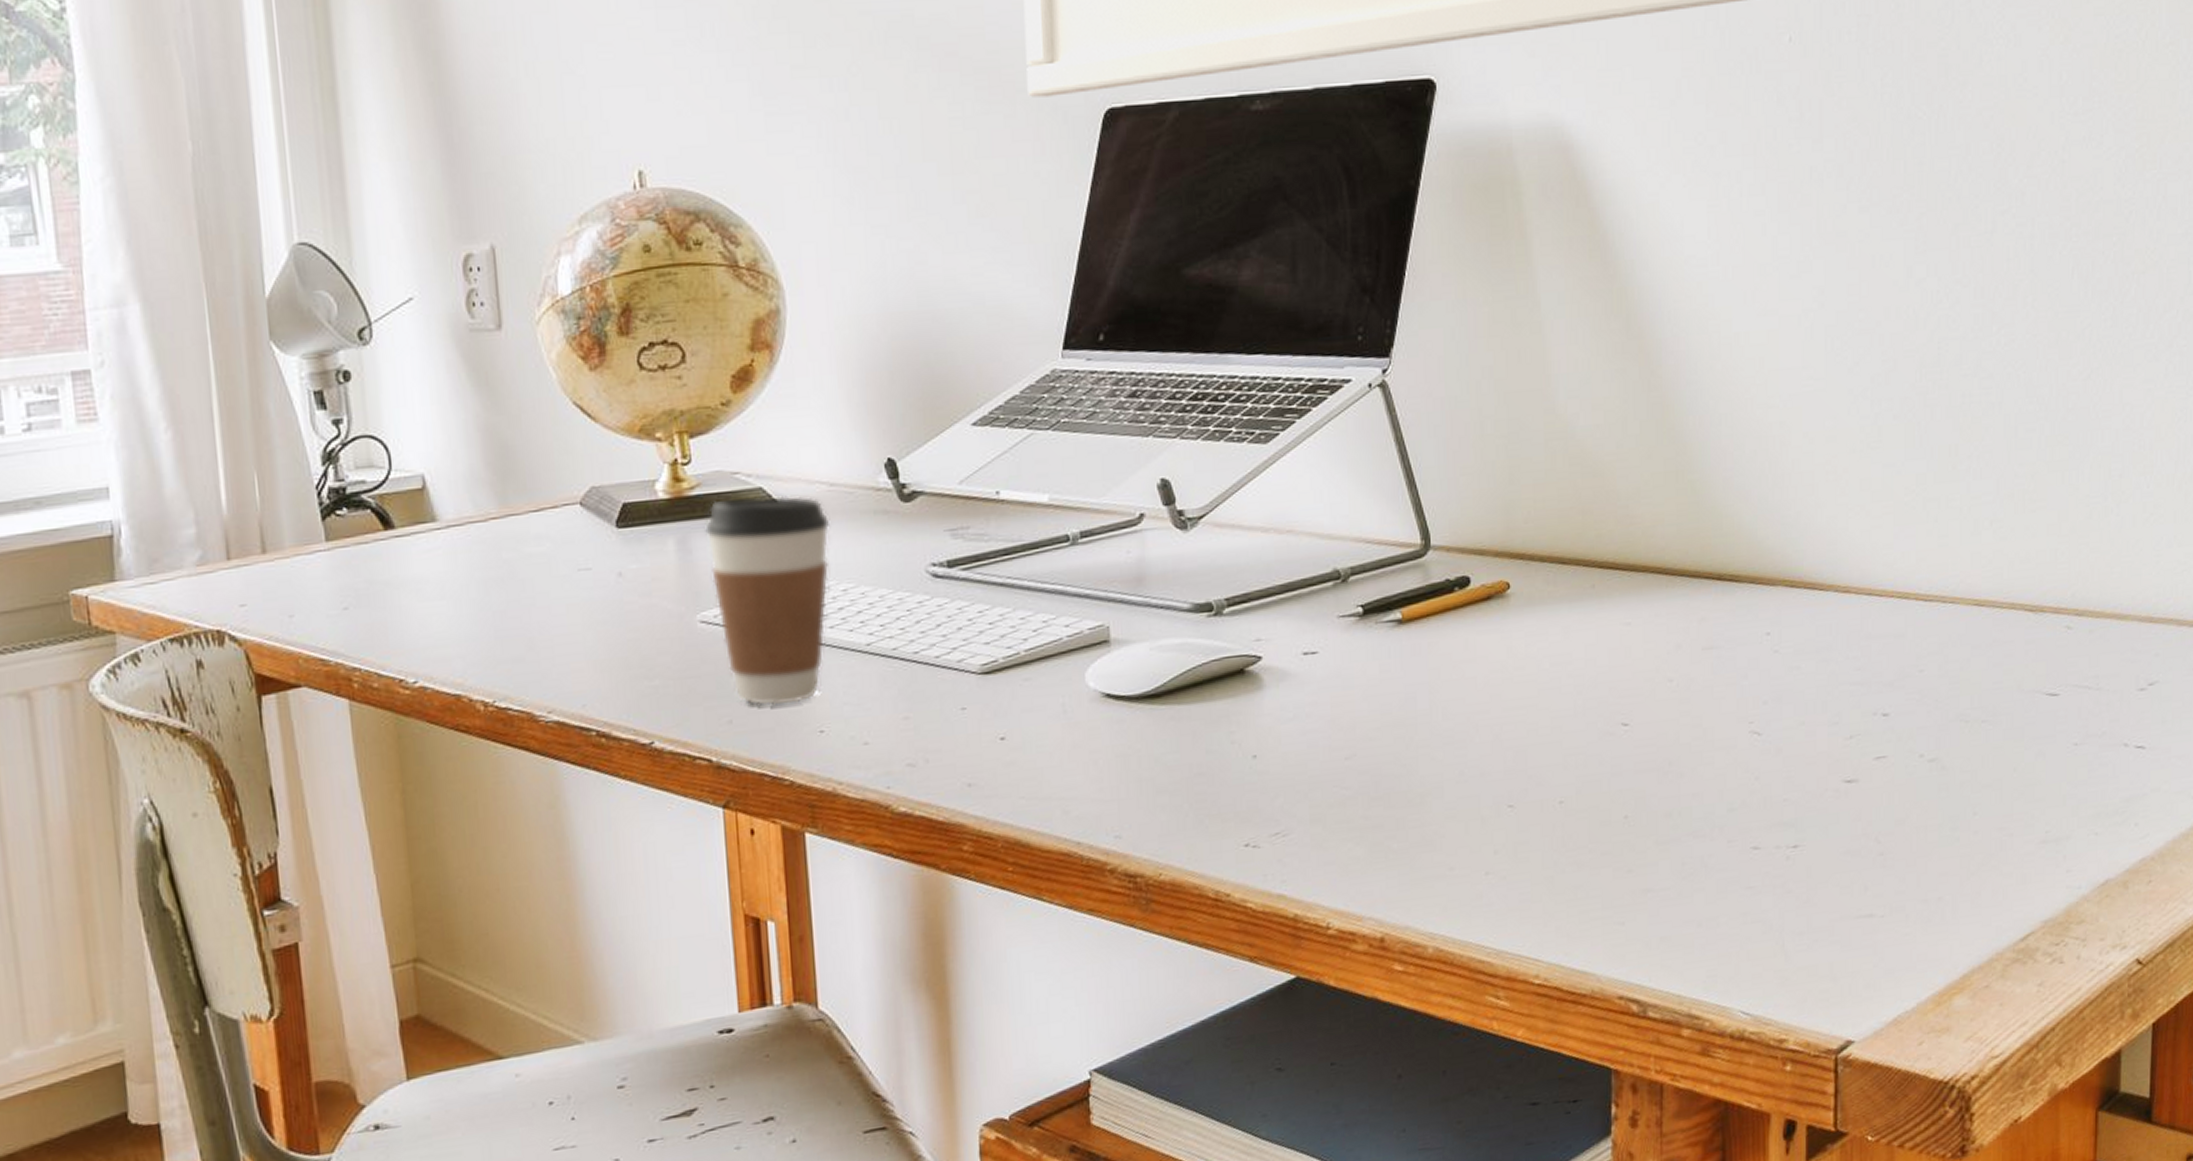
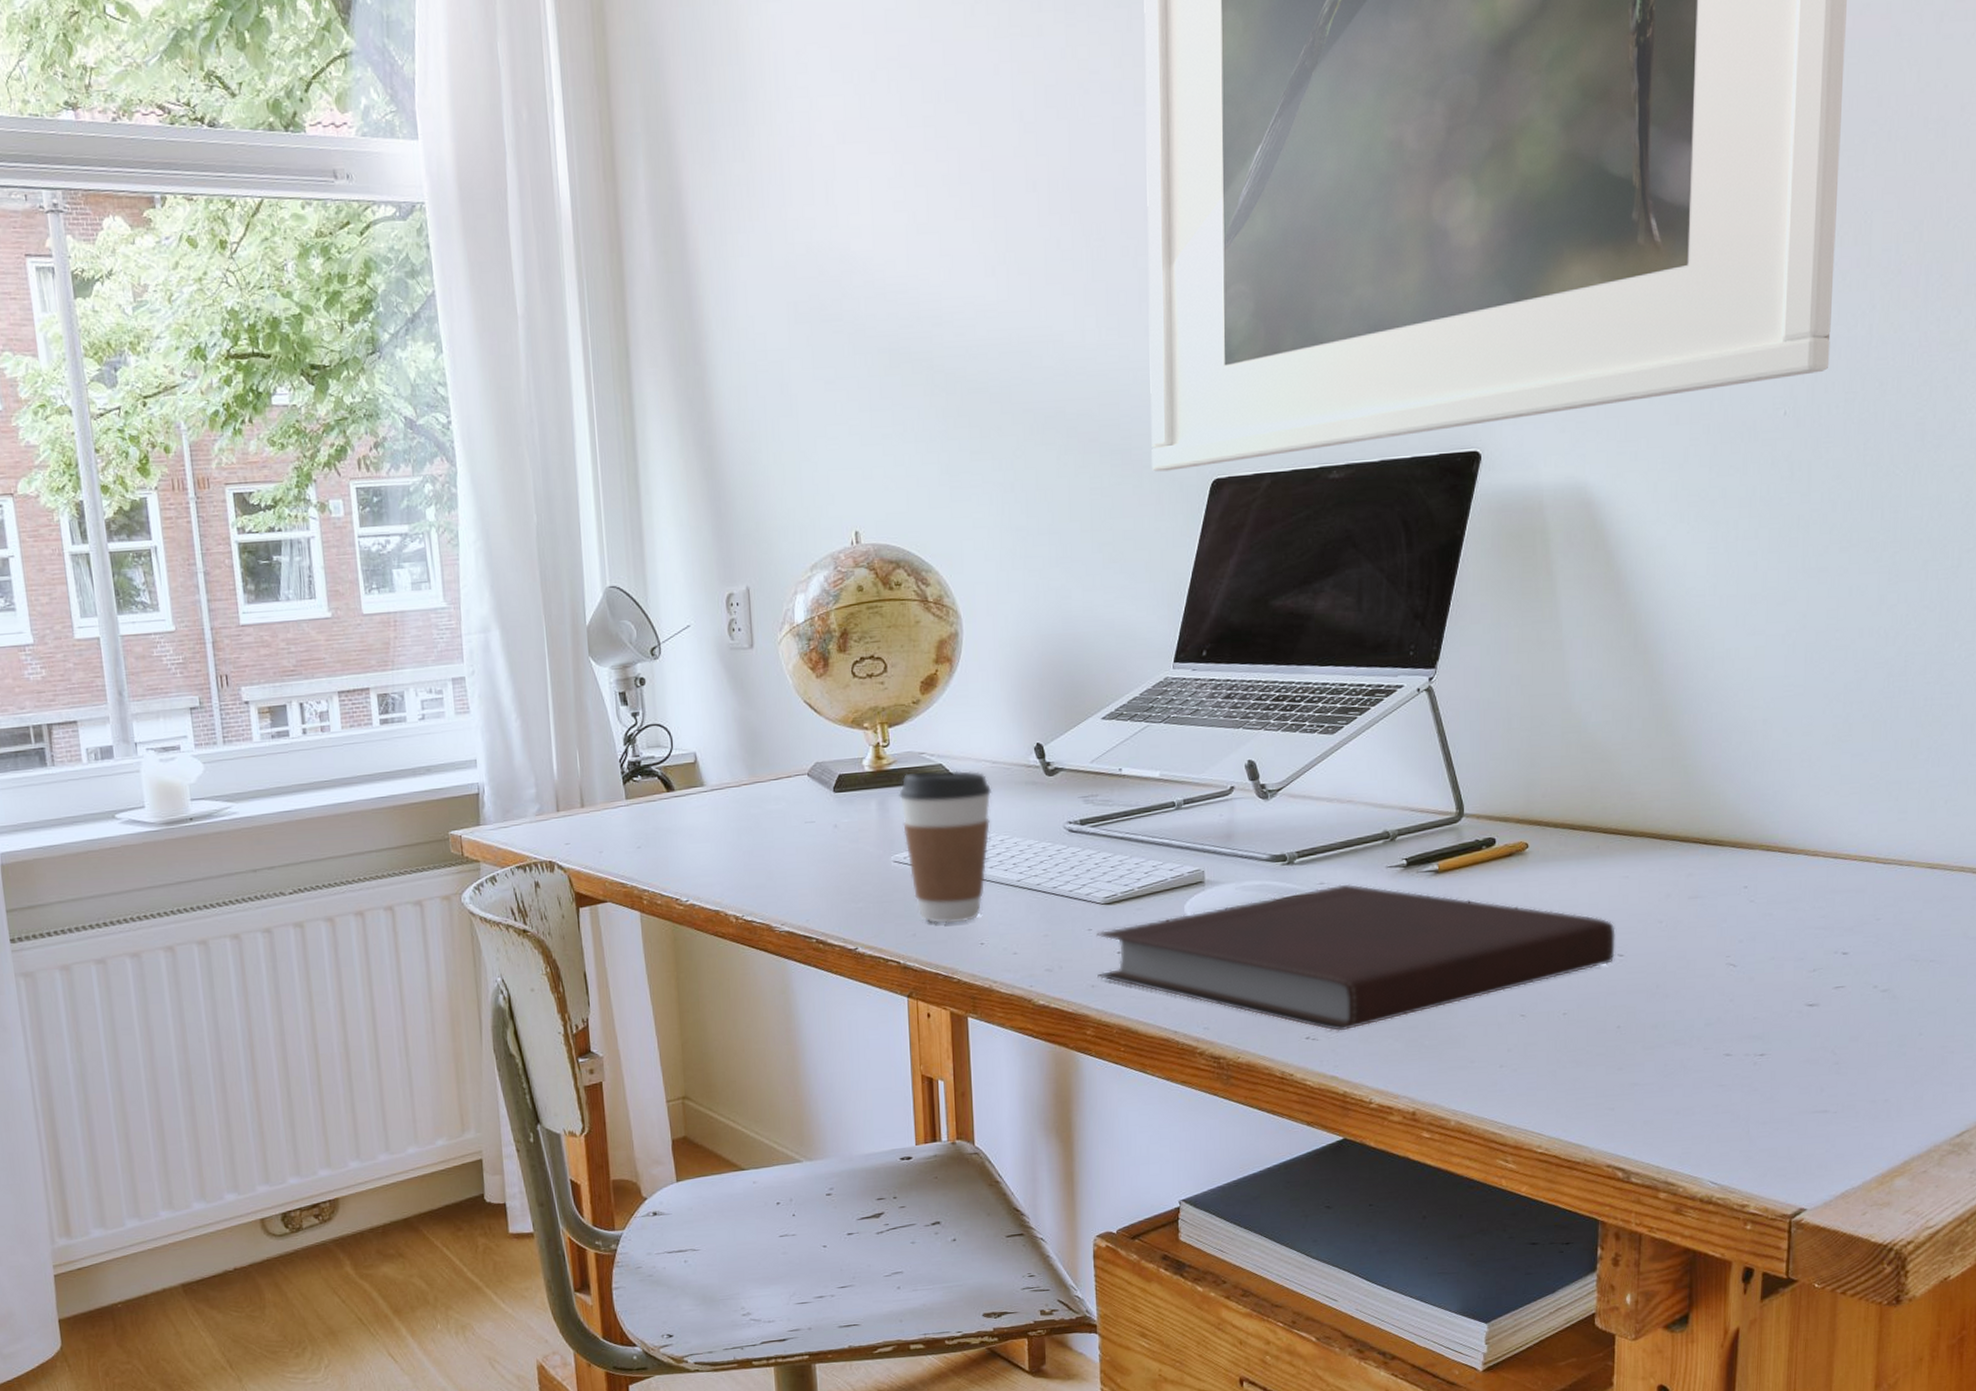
notebook: none [972,639,1618,835] -> present [1096,883,1615,1032]

